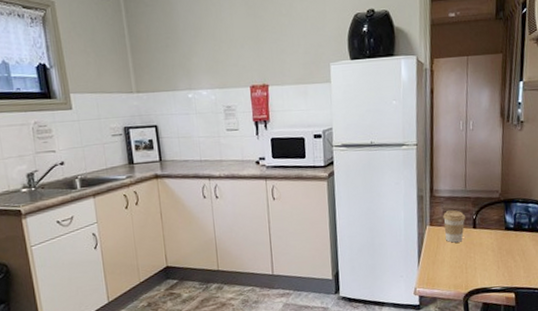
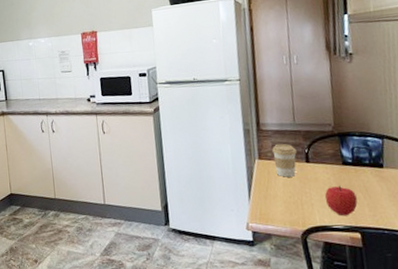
fruit: none [487,249,515,278] -> present [324,185,358,216]

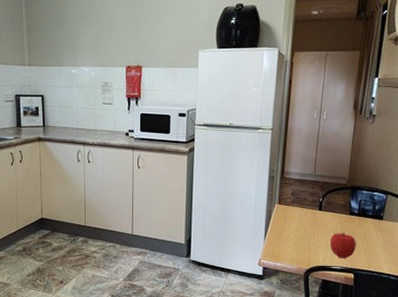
coffee cup: present [272,144,297,177] -> none [291,192,312,222]

